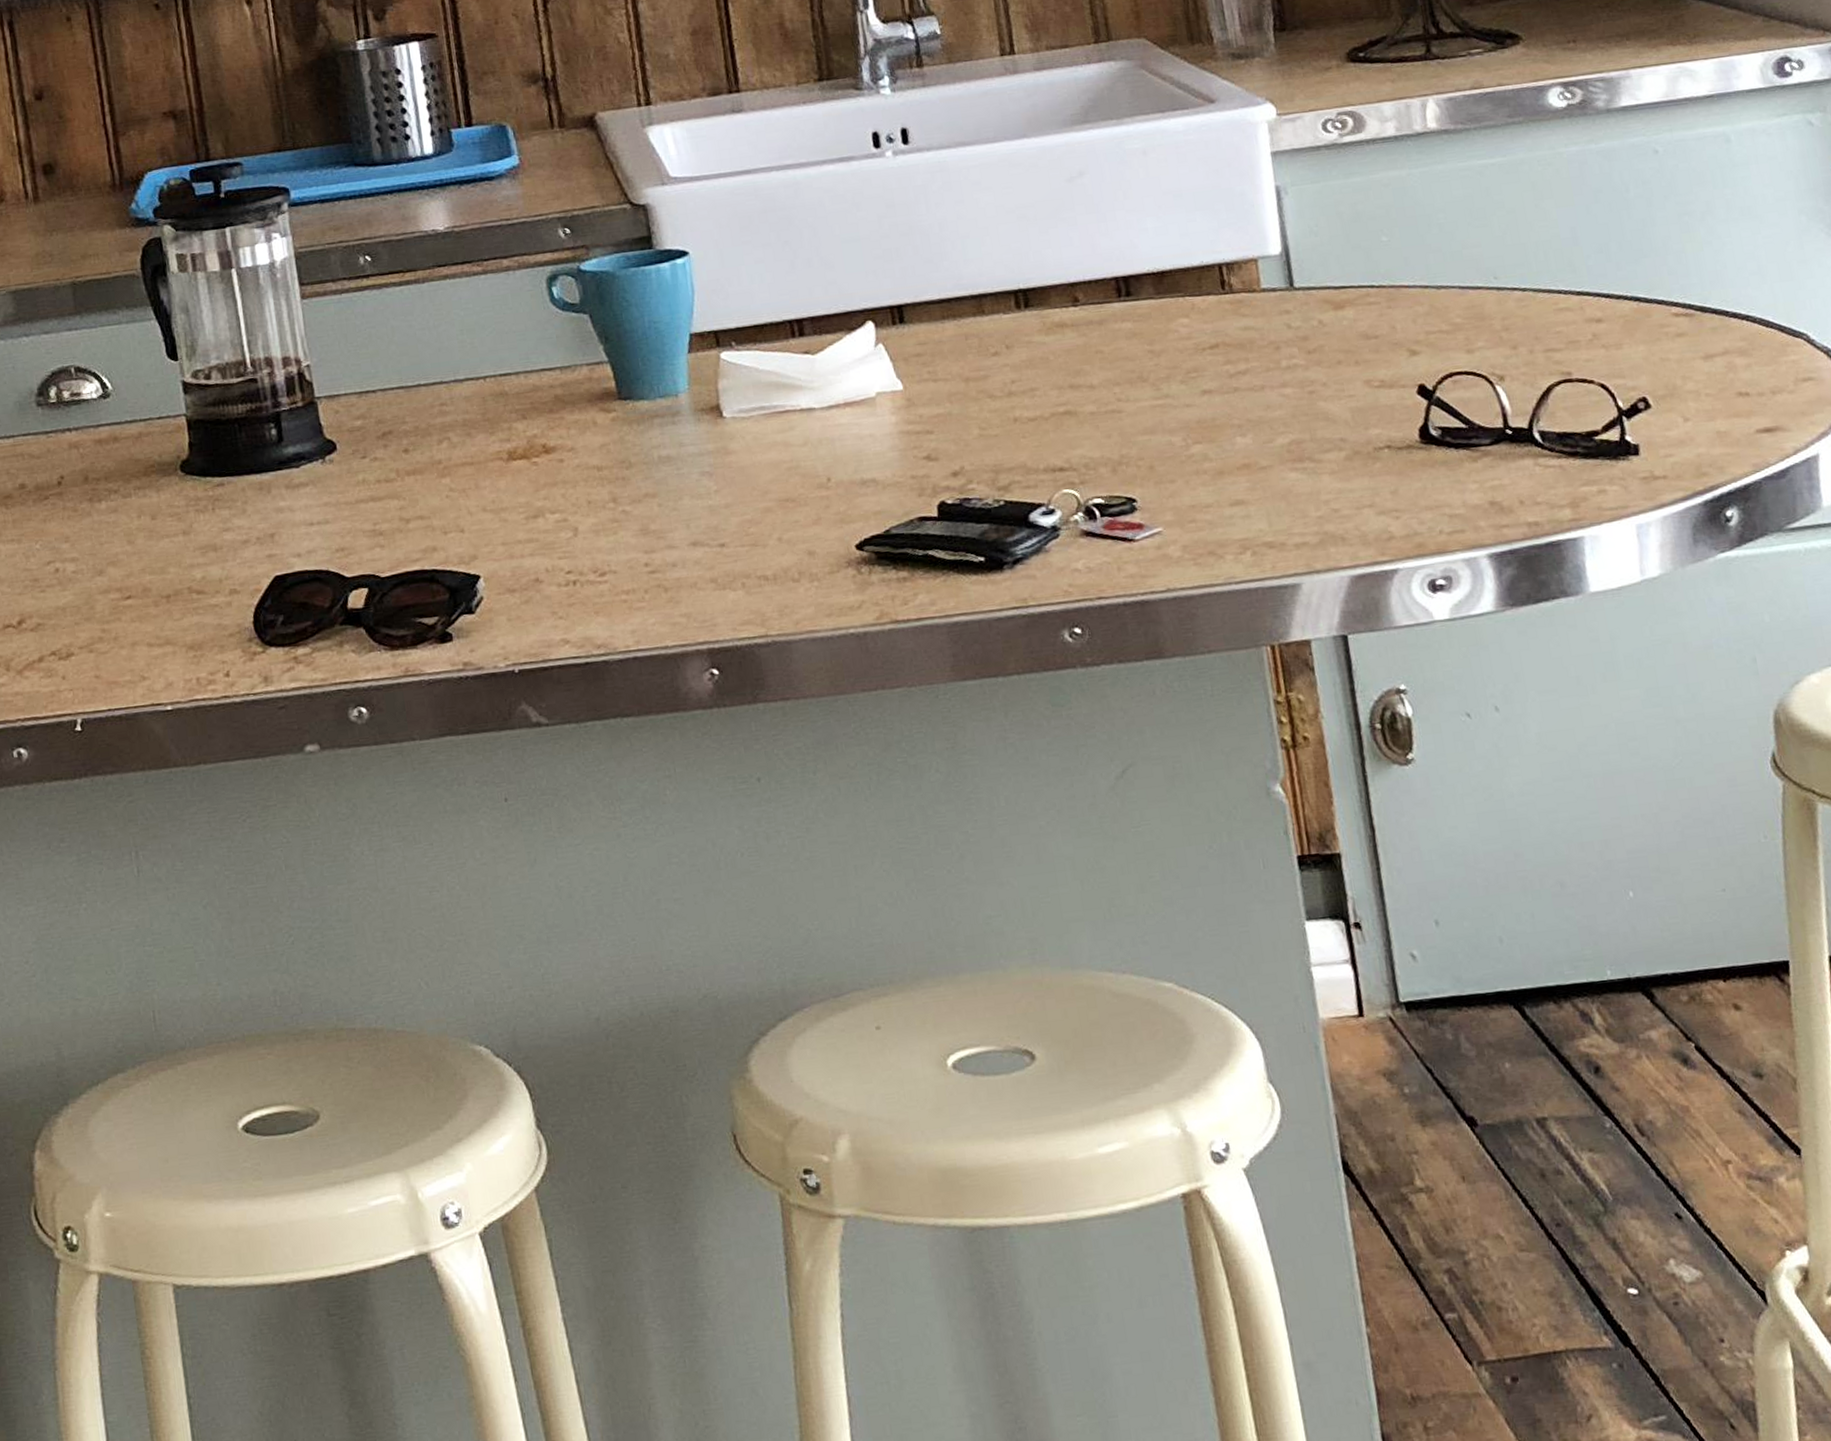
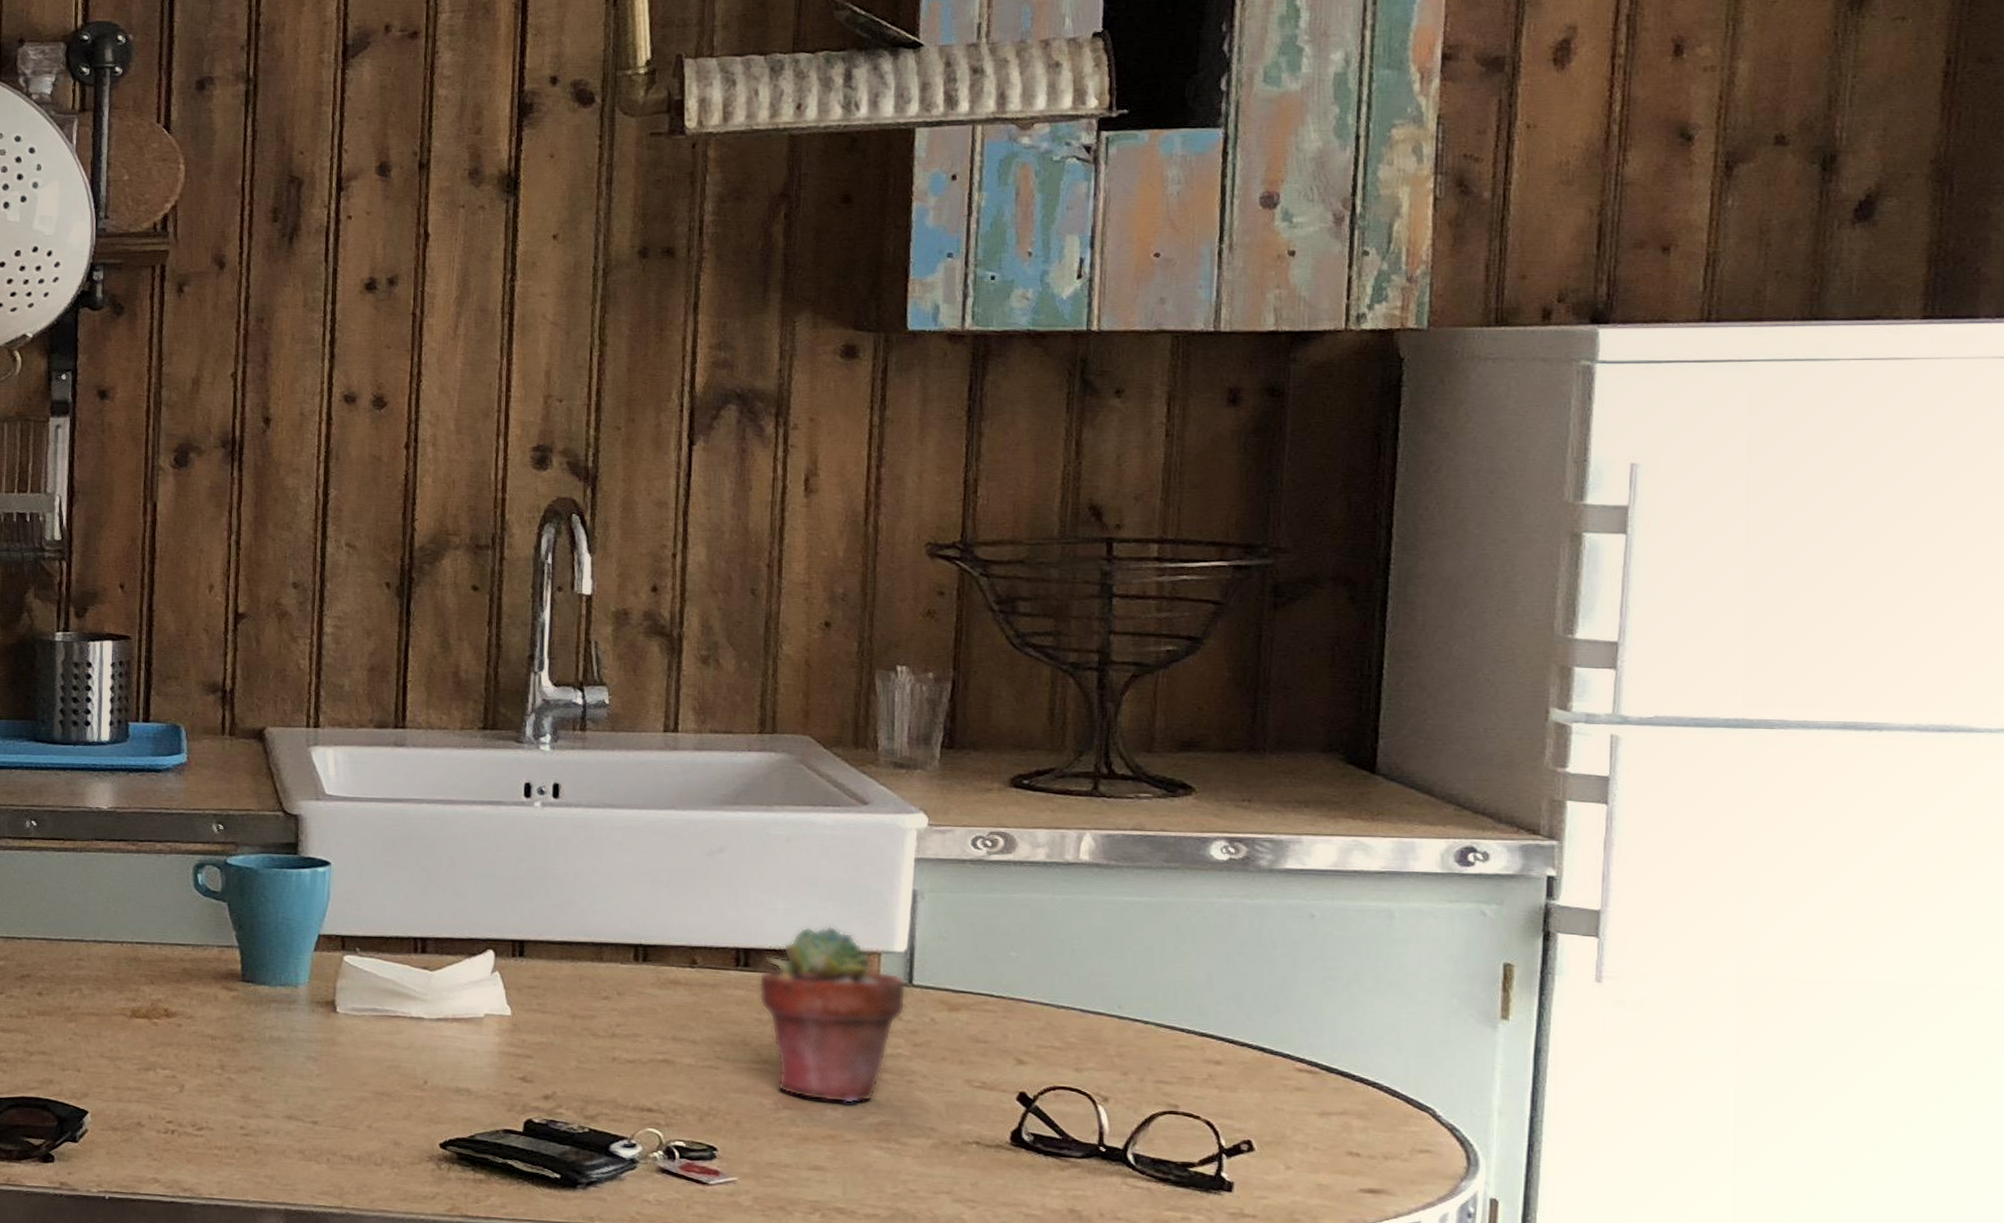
potted succulent: none [1142,237,1293,429] -> present [758,925,906,1104]

